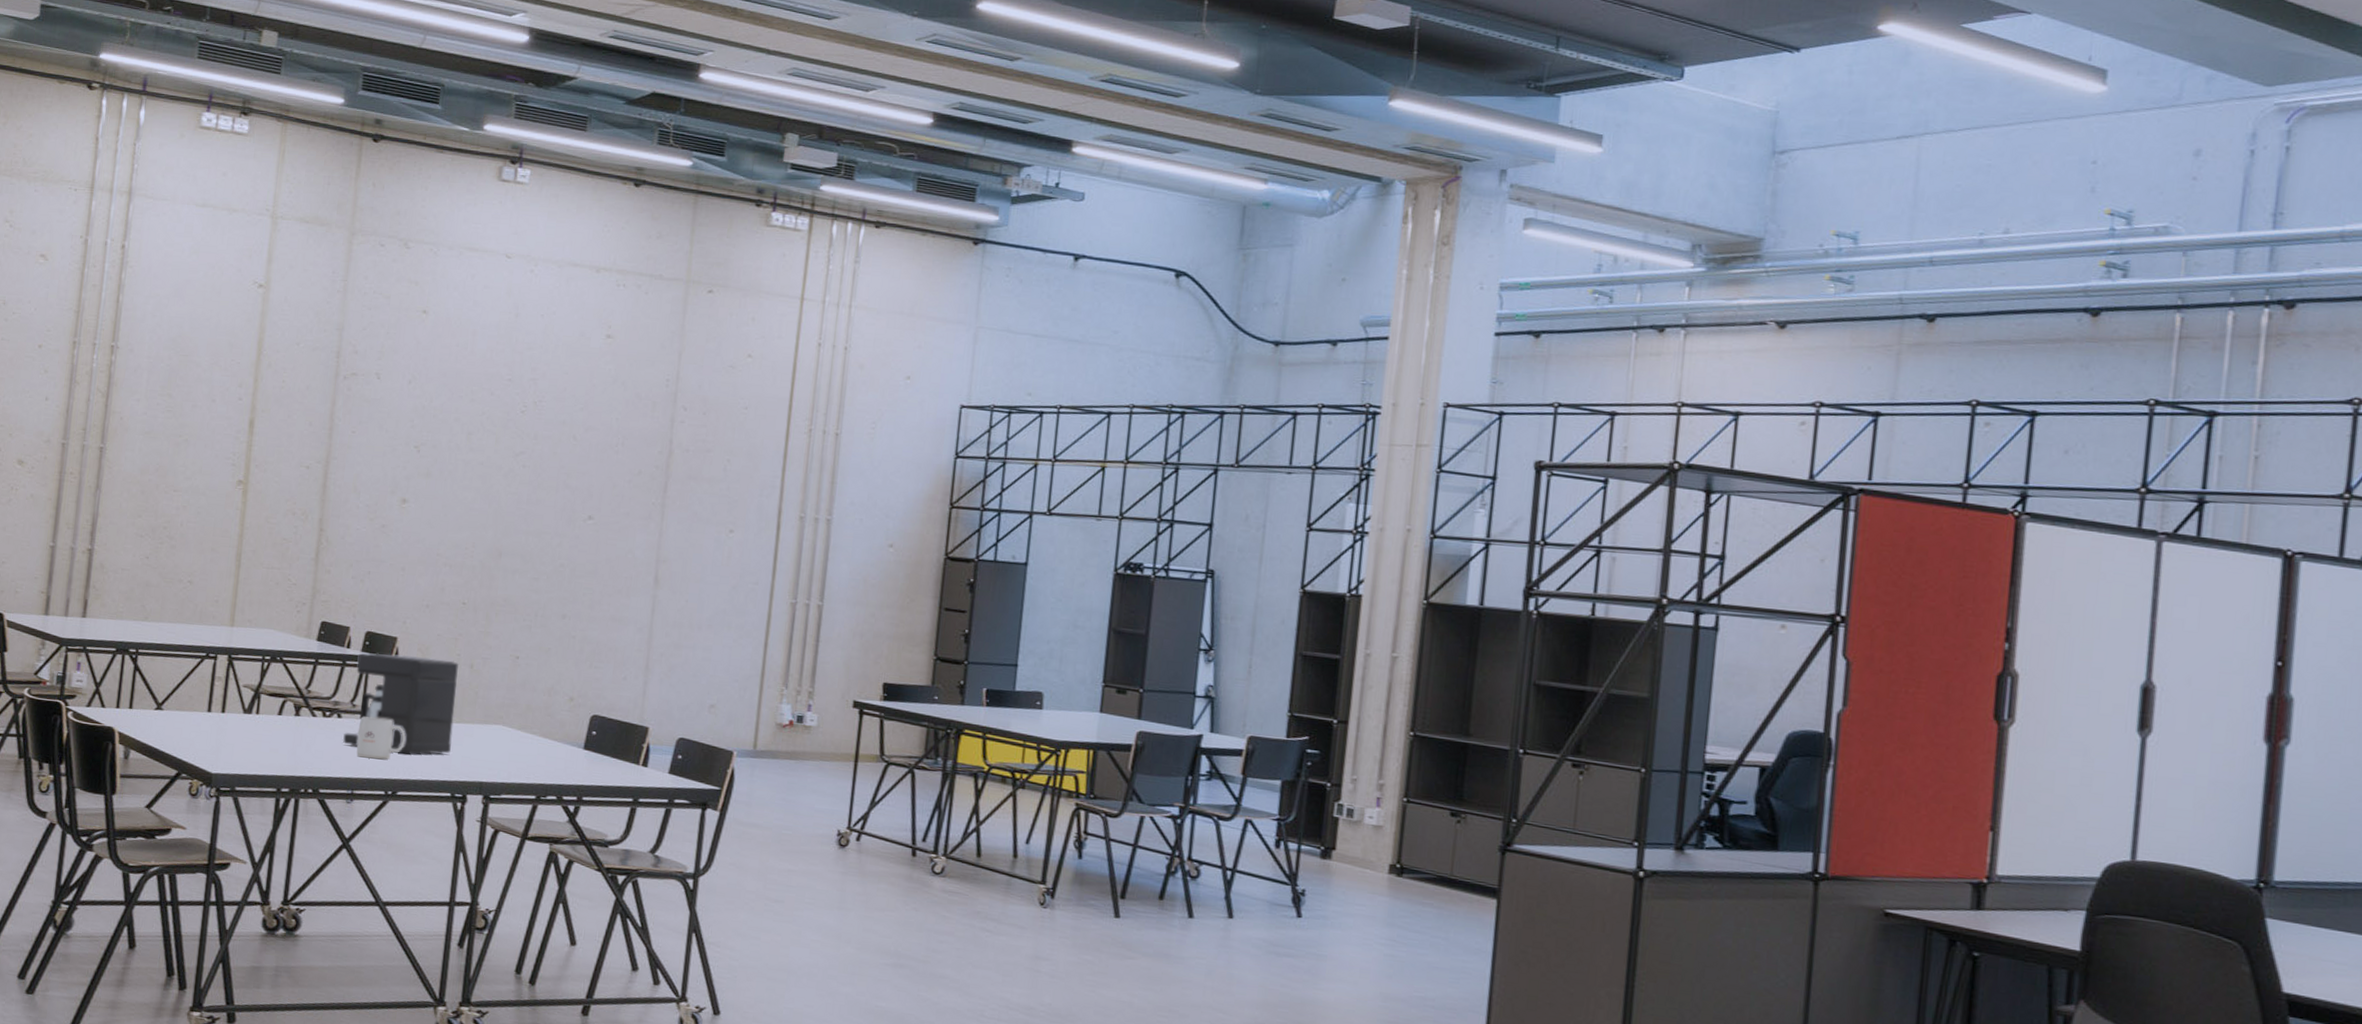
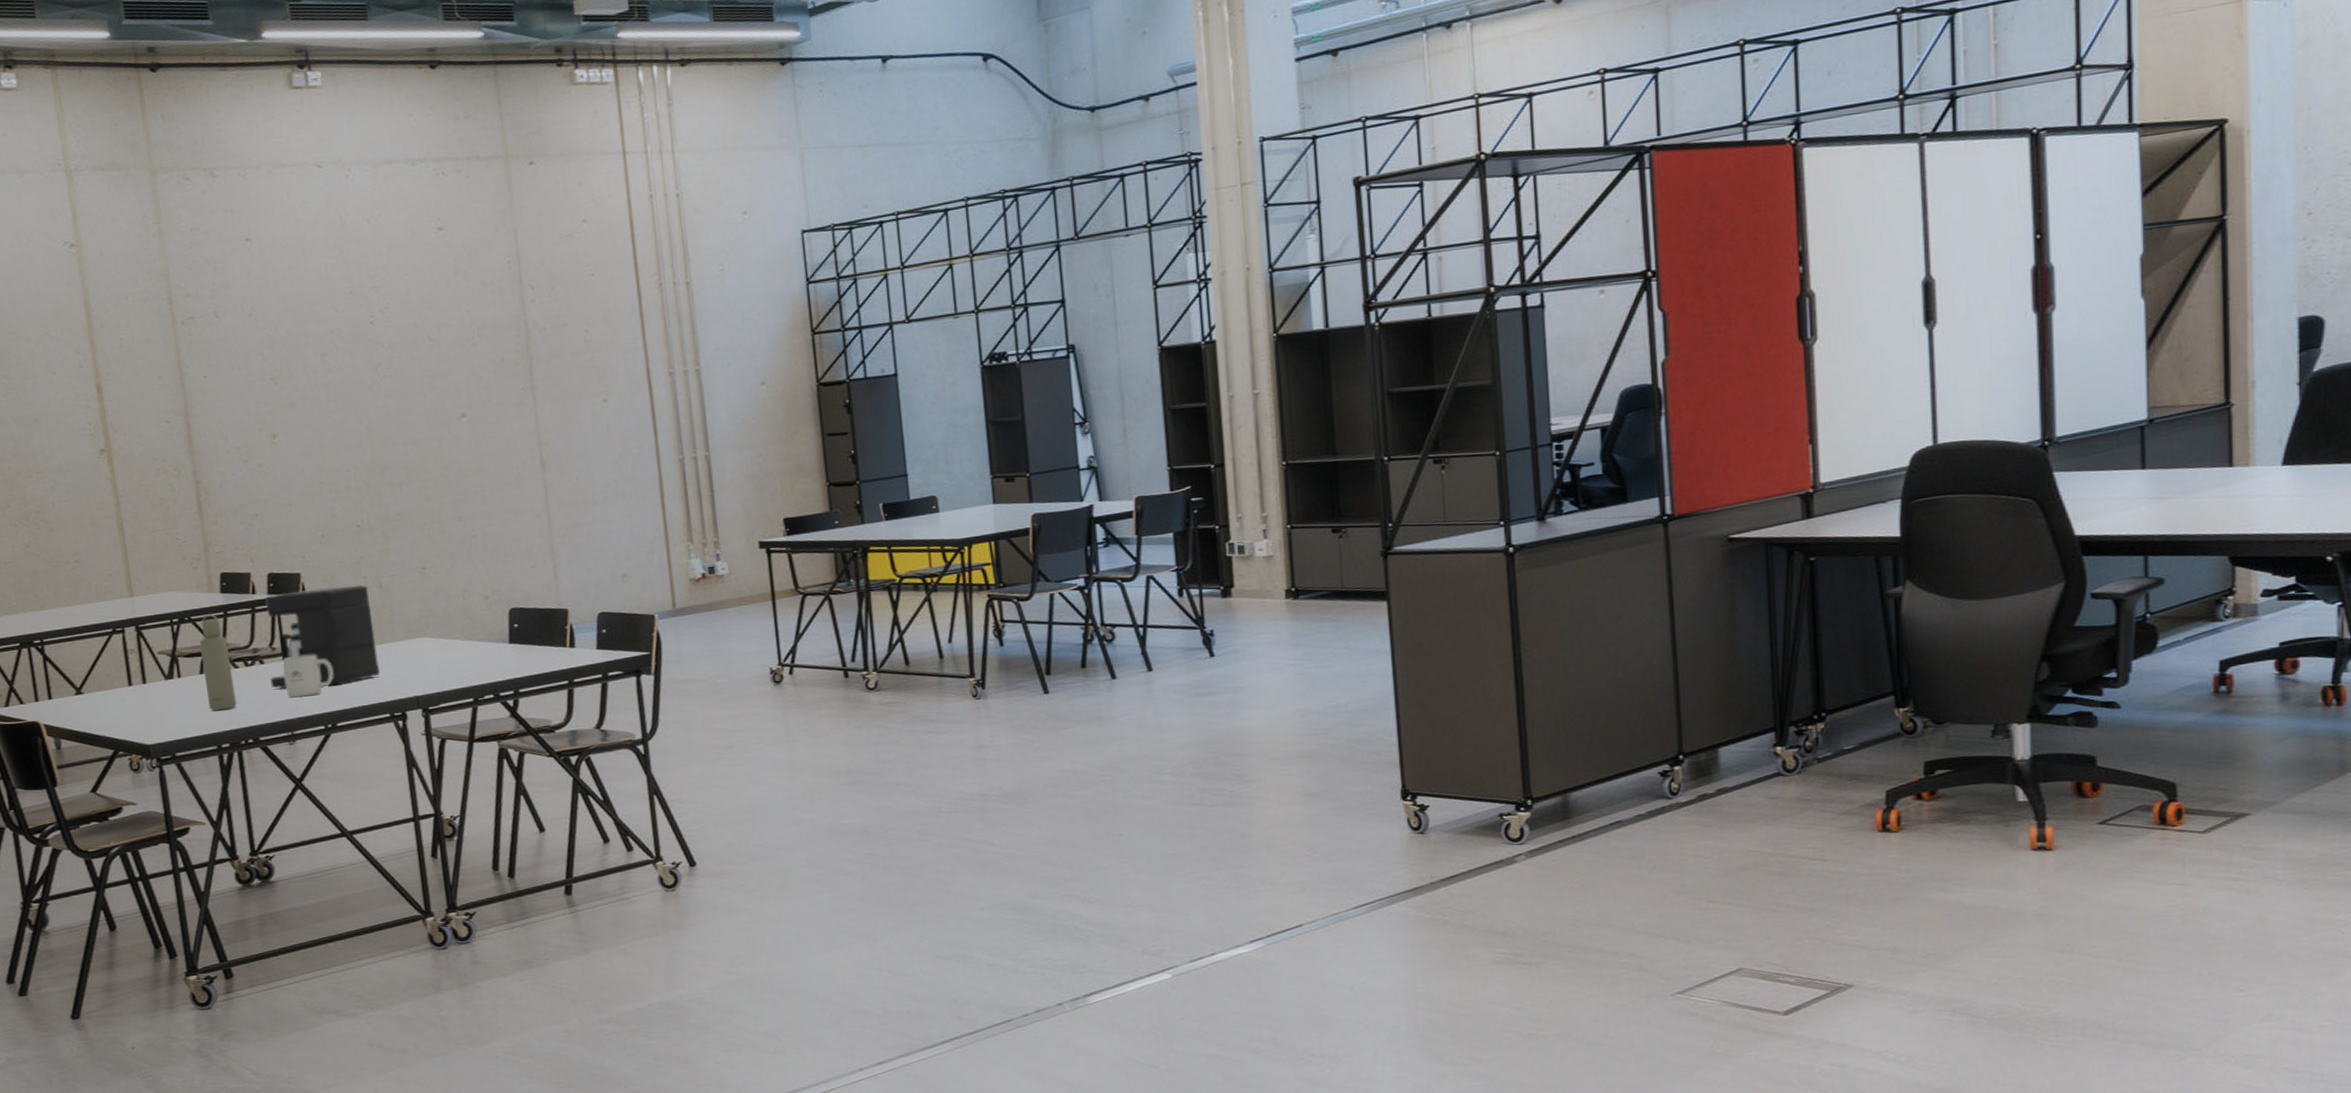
bottle: none [278,658,312,755] -> present [199,614,237,711]

